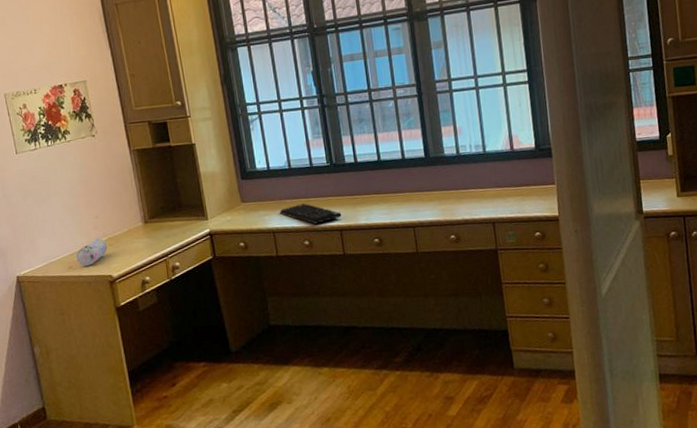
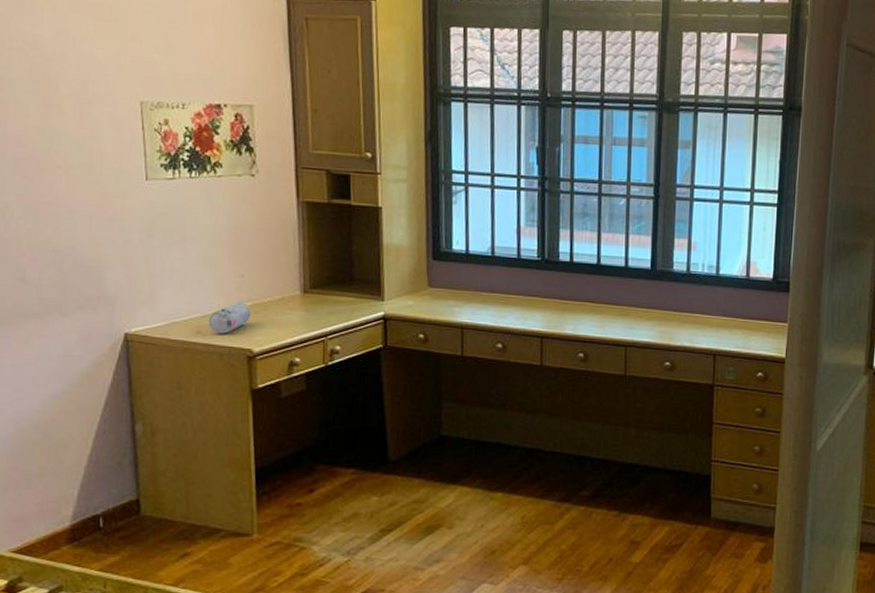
keyboard: present [279,203,342,224] -> none [473,299,546,326]

